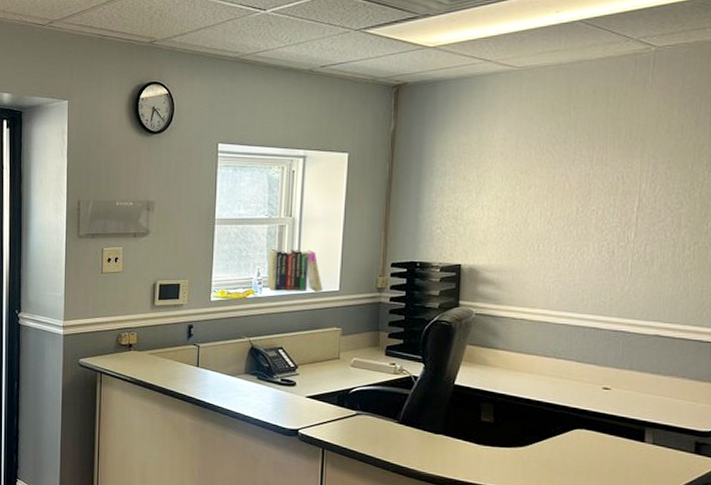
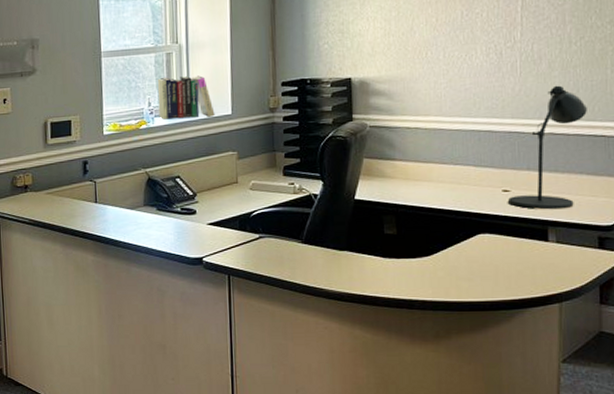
desk lamp: none [608,288,695,412] -> present [508,85,587,210]

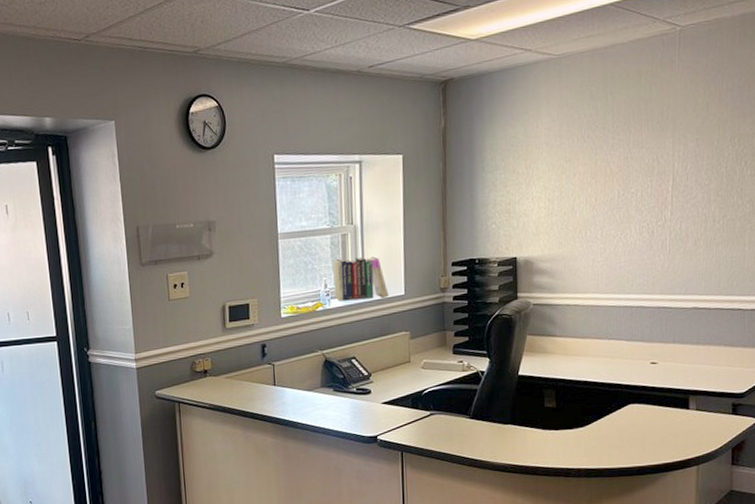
desk lamp: present [508,85,587,210] -> none [656,262,727,380]

